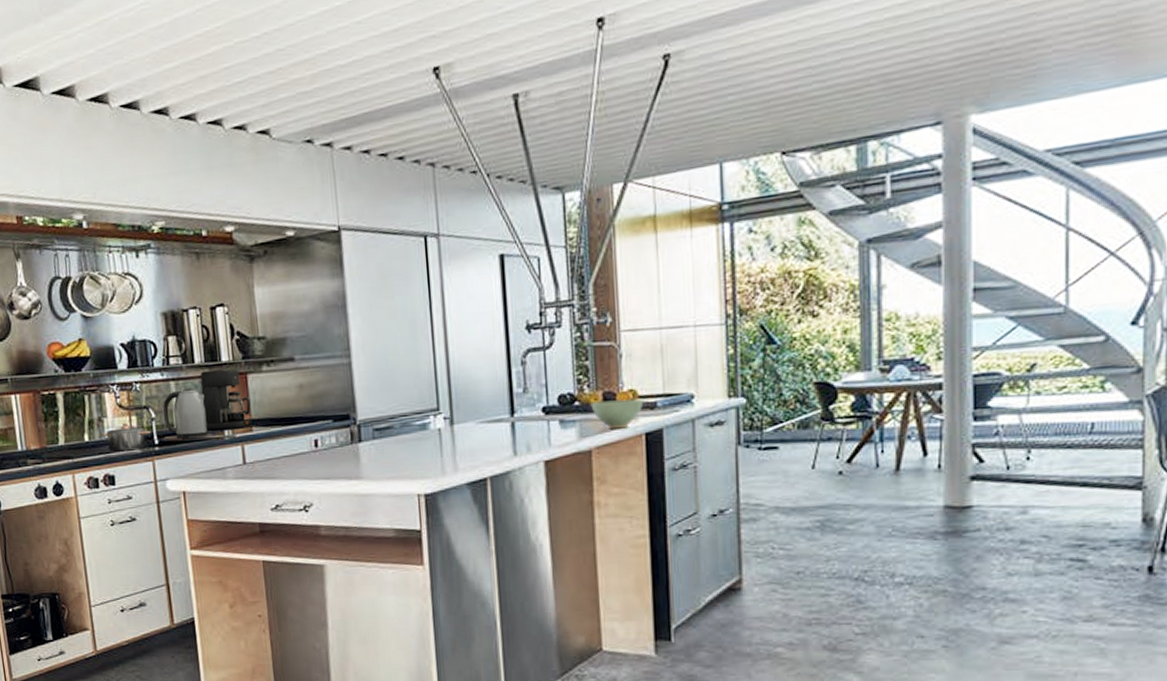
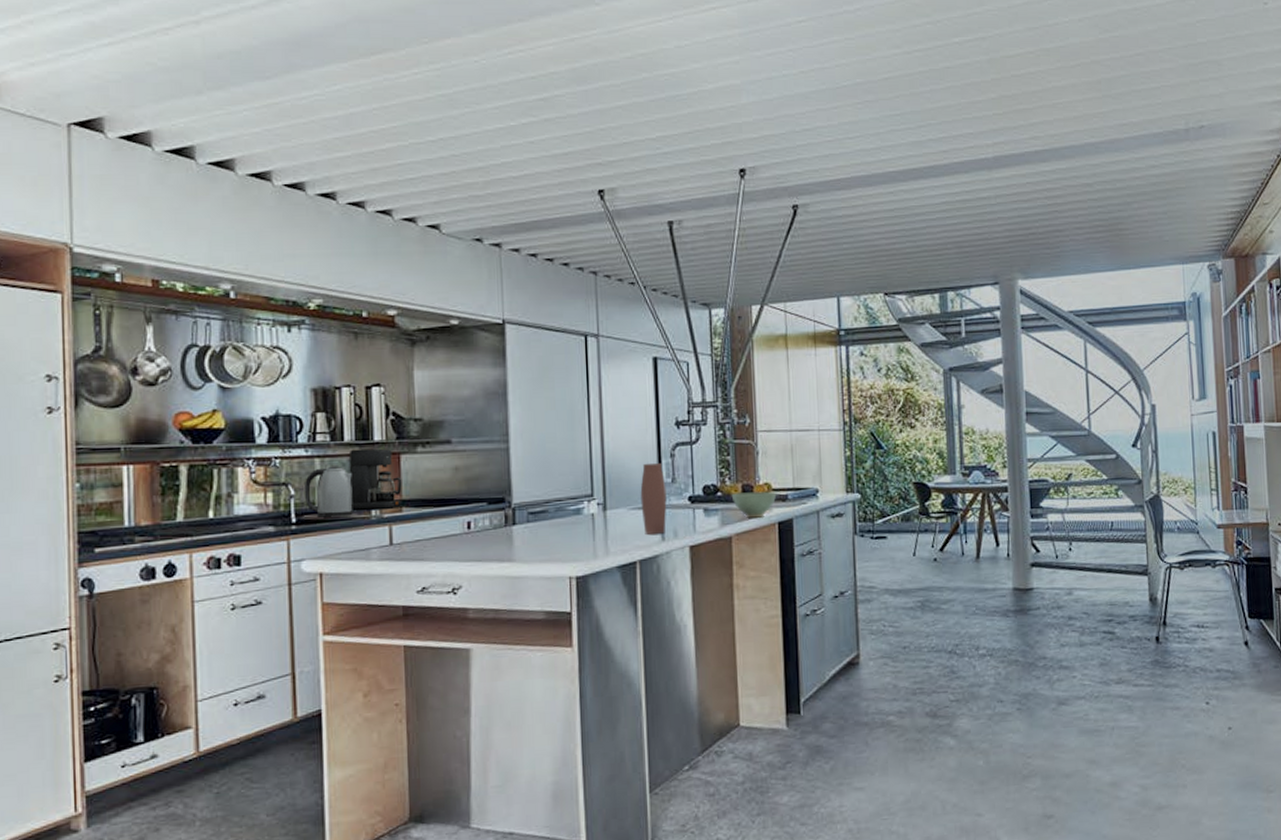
cooking pot: present [101,422,152,452] -> none [229,499,289,530]
vase: none [489,372,519,449] -> present [640,463,667,535]

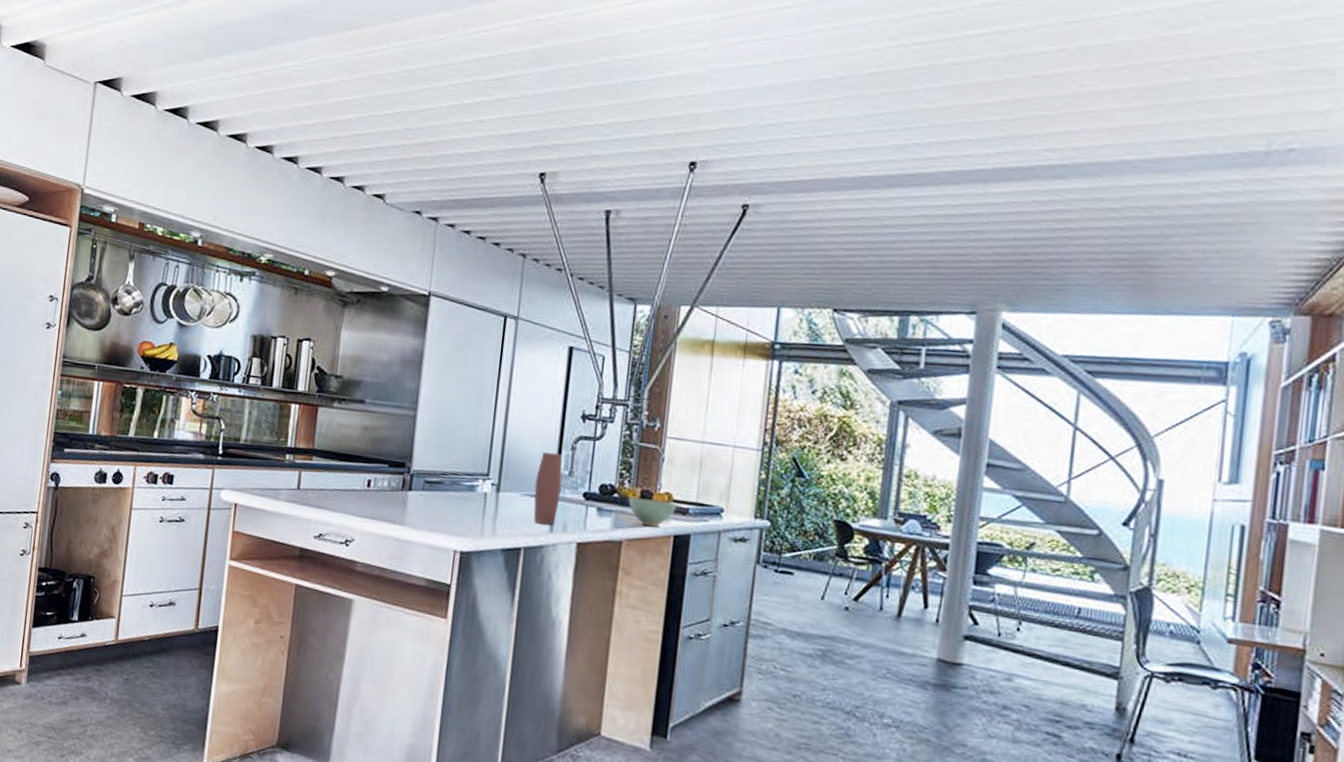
kettle: present [303,466,353,518] -> none [232,408,275,457]
coffee maker: present [349,449,402,510] -> none [270,396,317,456]

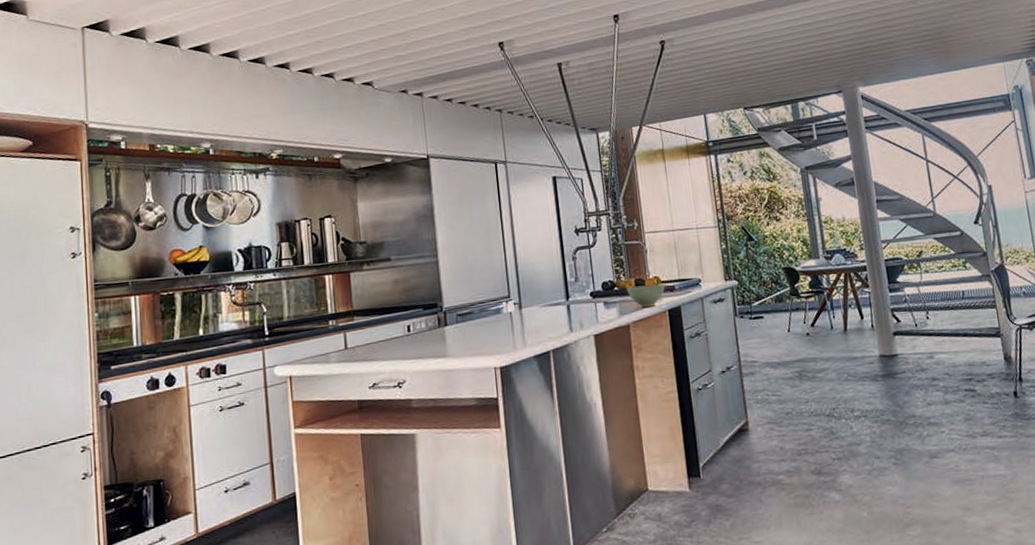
vase: present [533,452,563,525] -> none [549,266,573,327]

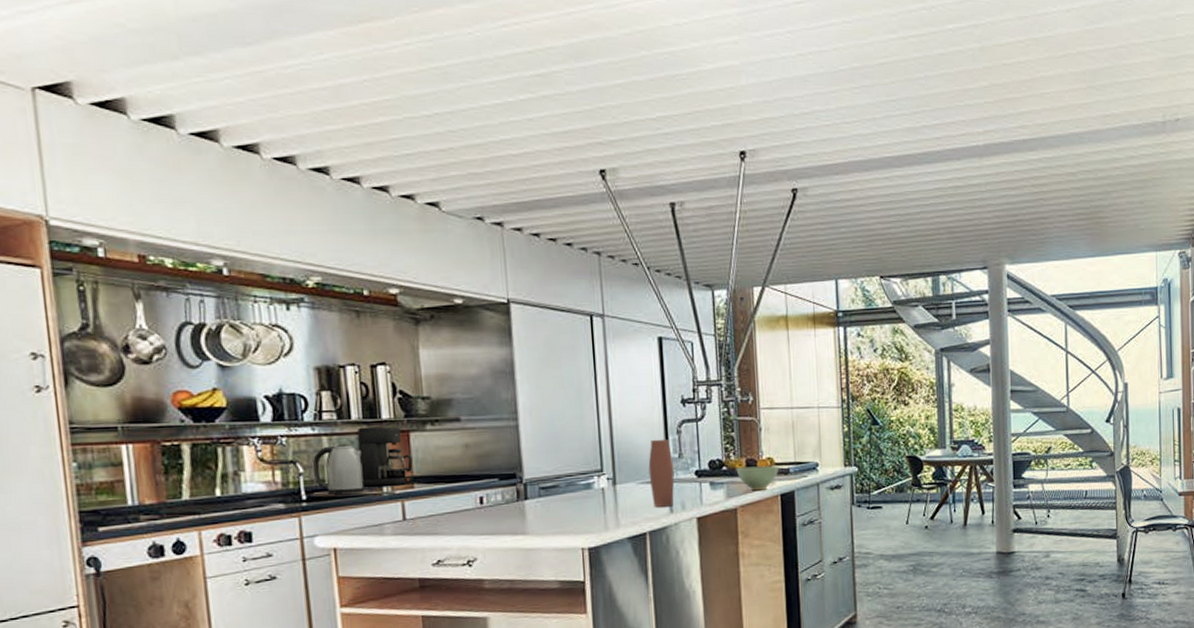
kettle: none [274,285,314,330] -> present [312,444,365,495]
coffee maker: none [309,269,353,322] -> present [358,427,413,487]
vase: none [549,266,573,327] -> present [648,439,675,507]

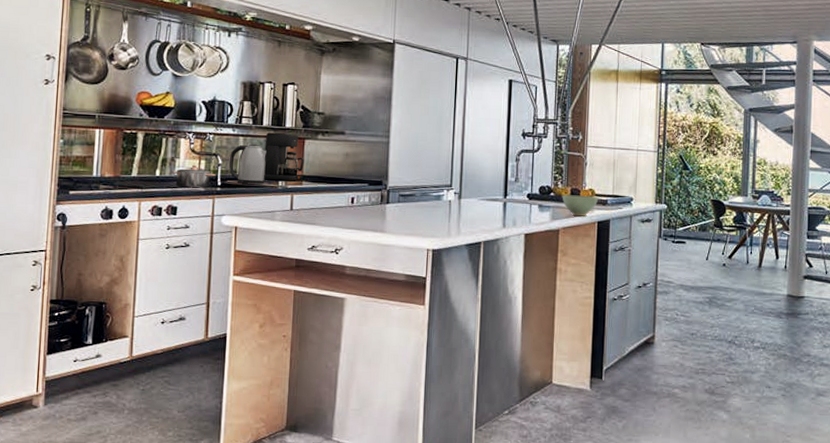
cooking pot: none [237,477,299,508] -> present [171,164,217,189]
vase: present [648,439,675,507] -> none [489,164,510,222]

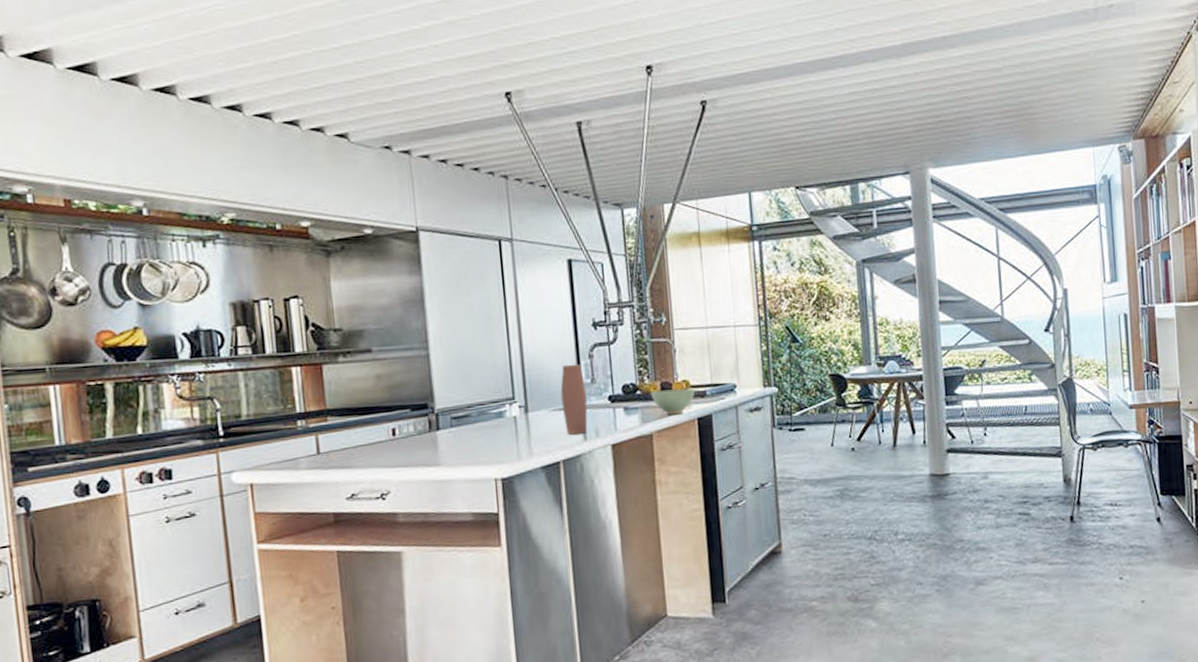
cooking pot: present [171,164,217,189] -> none [157,414,216,445]
kettle: present [228,144,267,184] -> none [229,378,279,430]
coffee maker: present [264,132,304,182] -> none [272,360,326,422]
vase: none [489,164,510,222] -> present [560,364,588,435]

